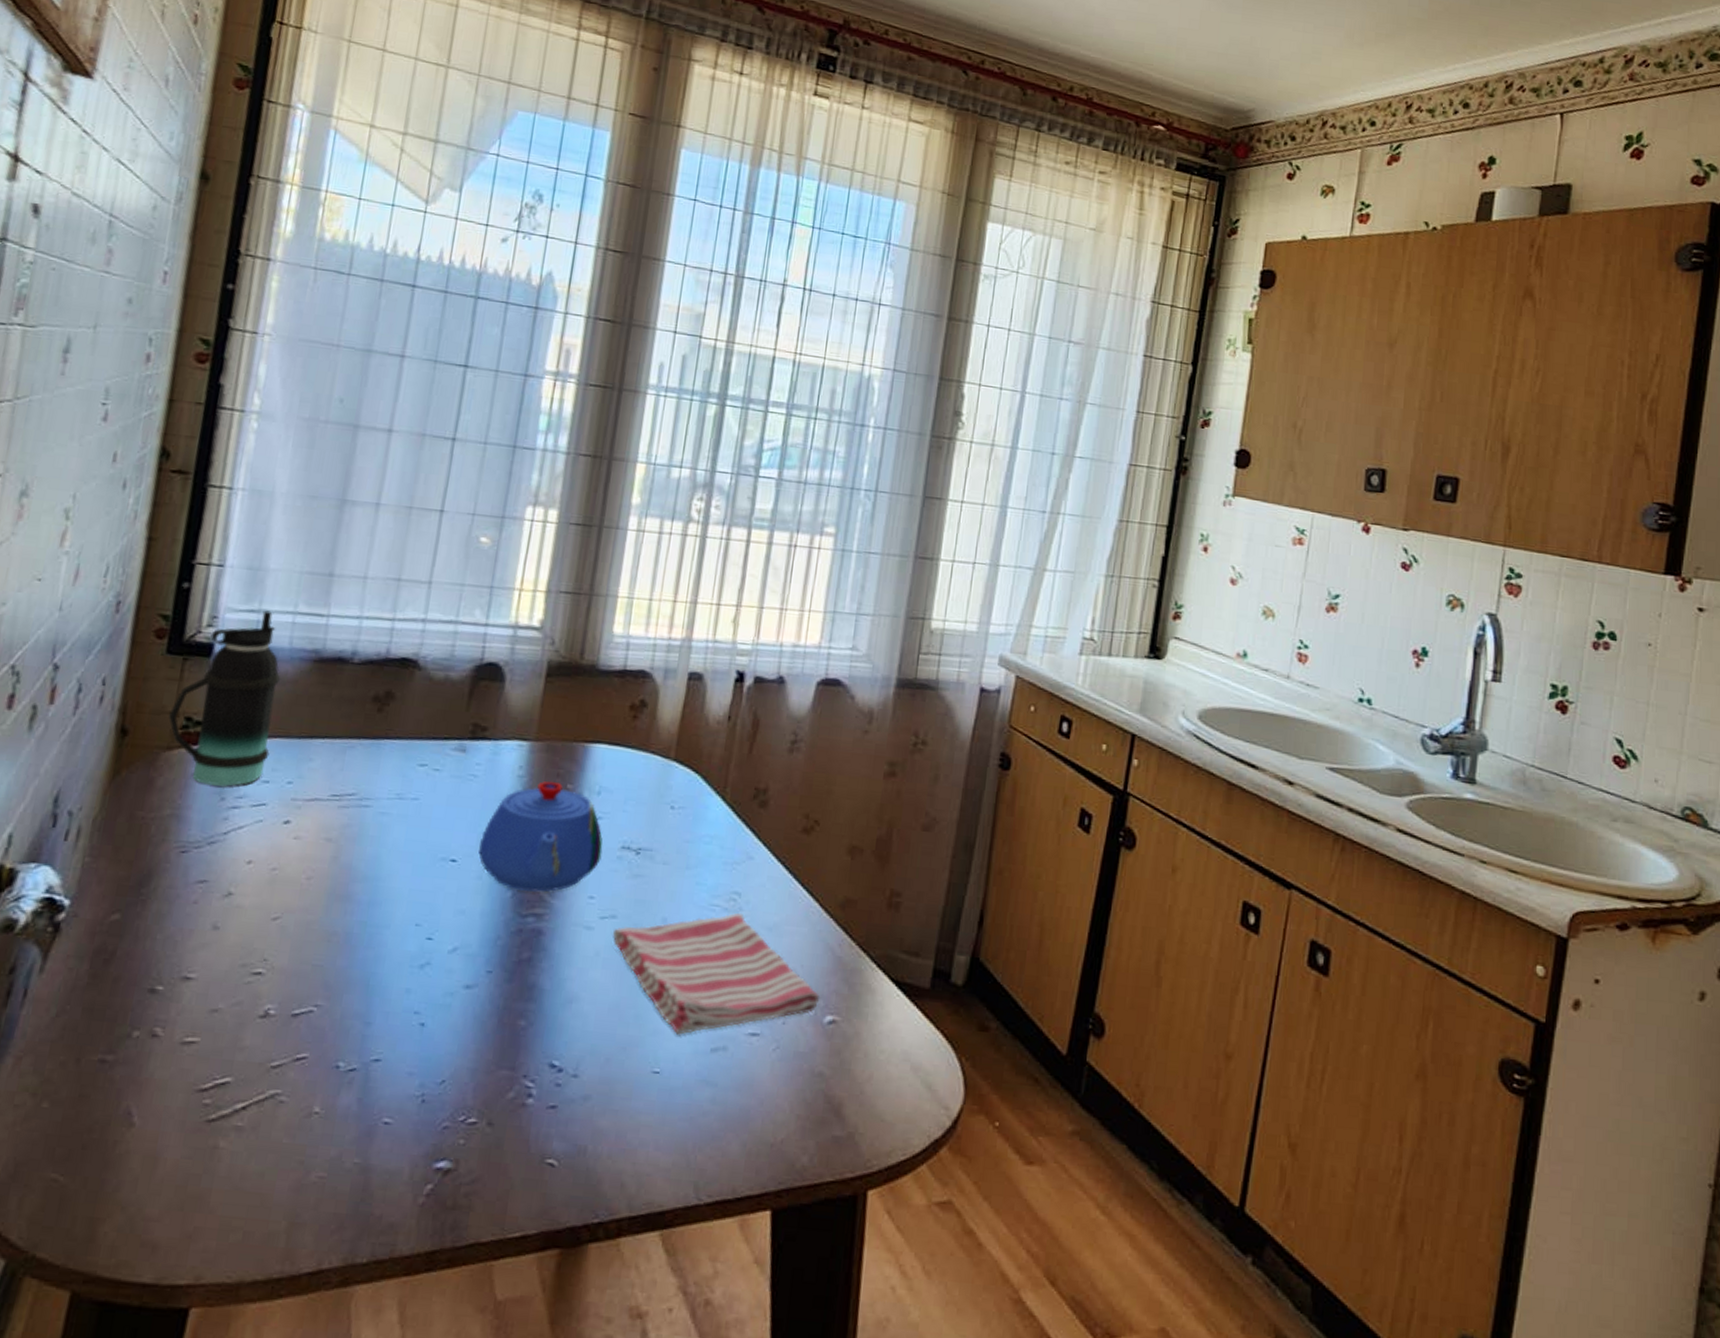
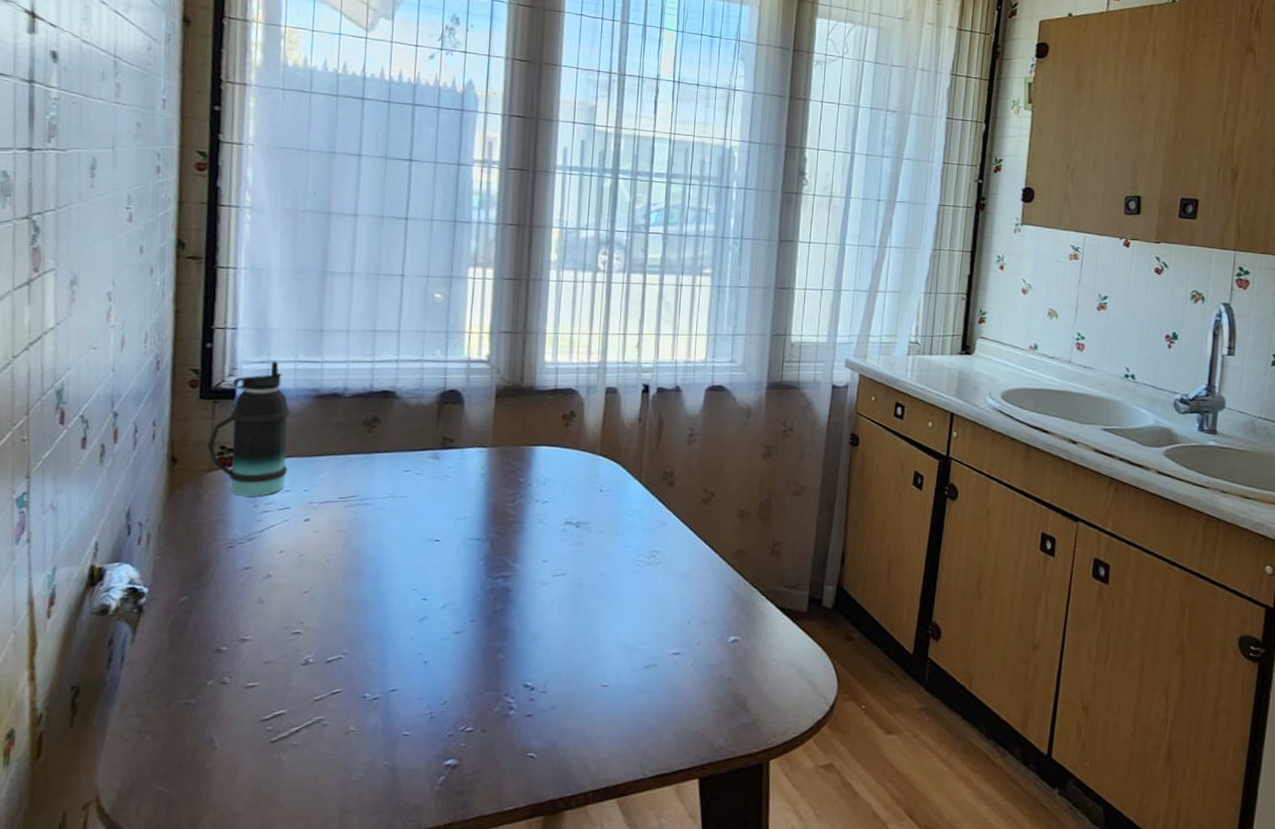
teapot: present [479,781,603,892] -> none [456,476,551,560]
dish towel: present [612,912,820,1035] -> none [563,565,725,658]

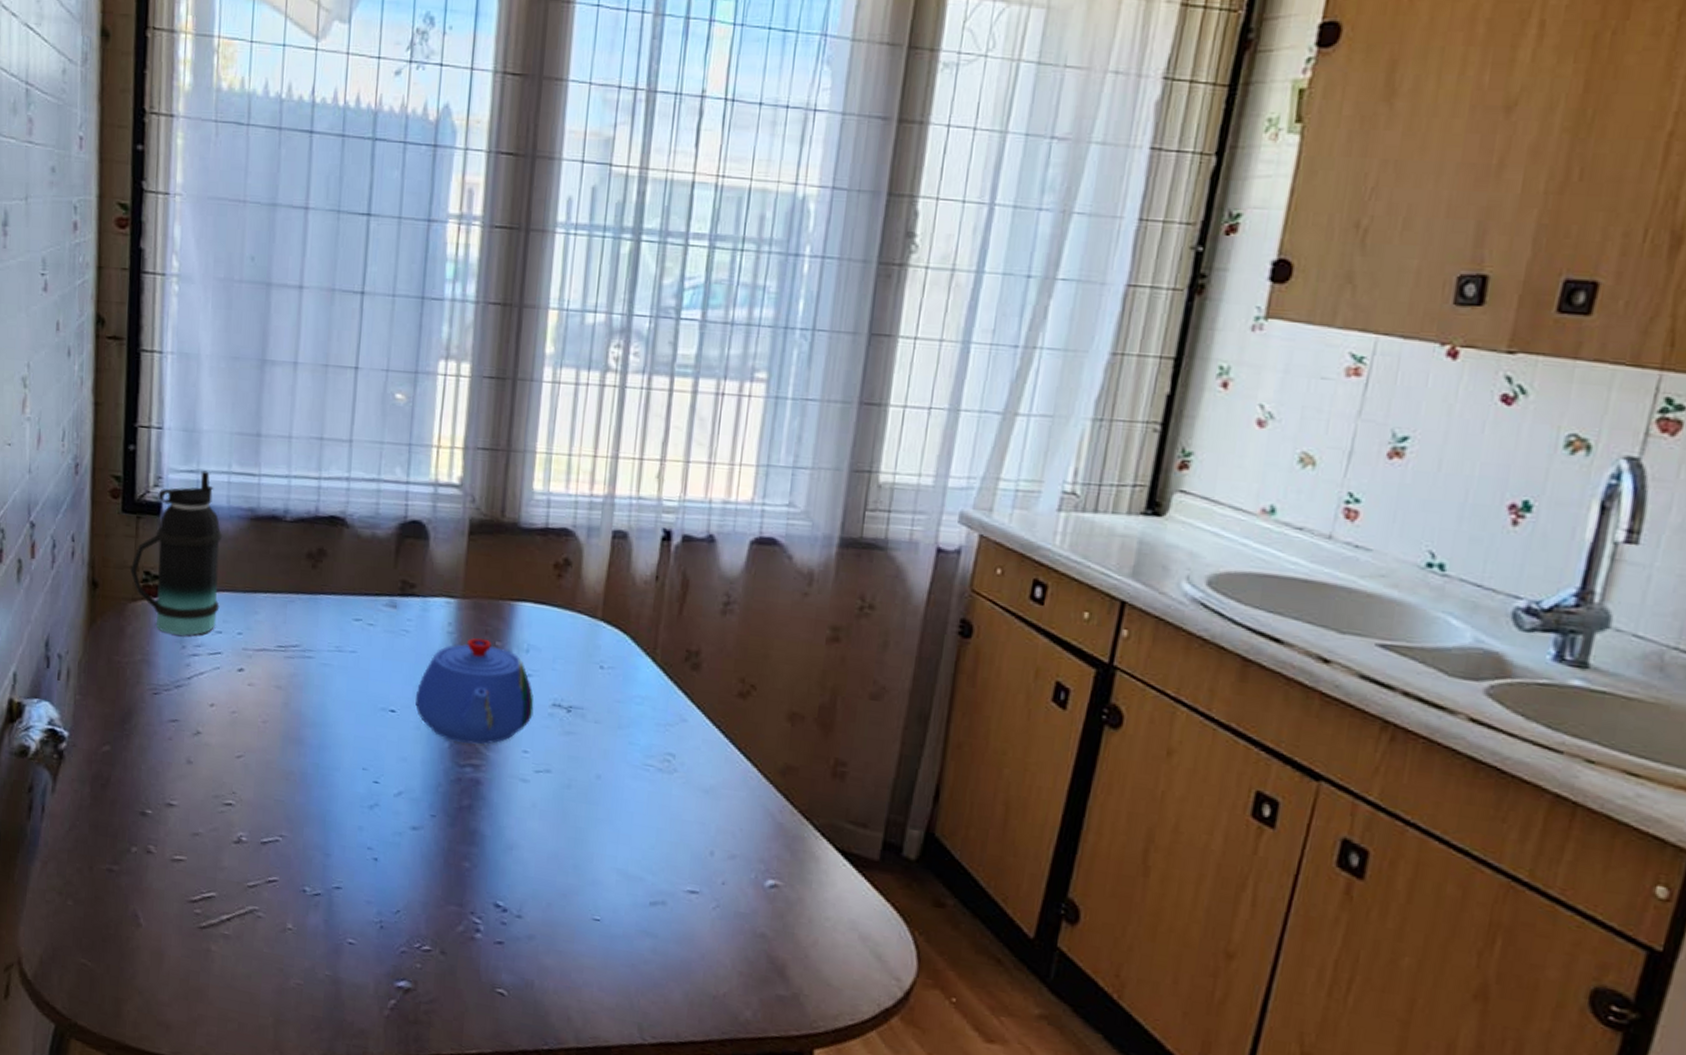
teapot: none [456,476,551,560] -> present [415,638,534,745]

